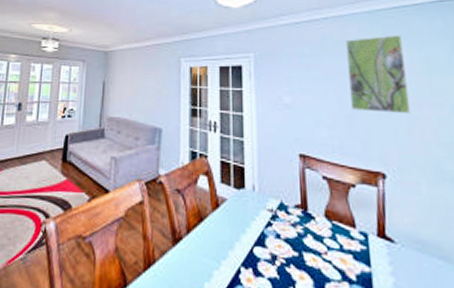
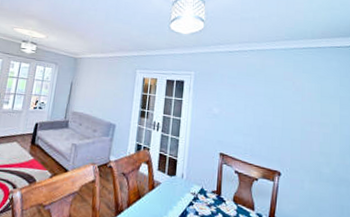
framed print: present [346,34,411,115] -> none [263,68,306,130]

